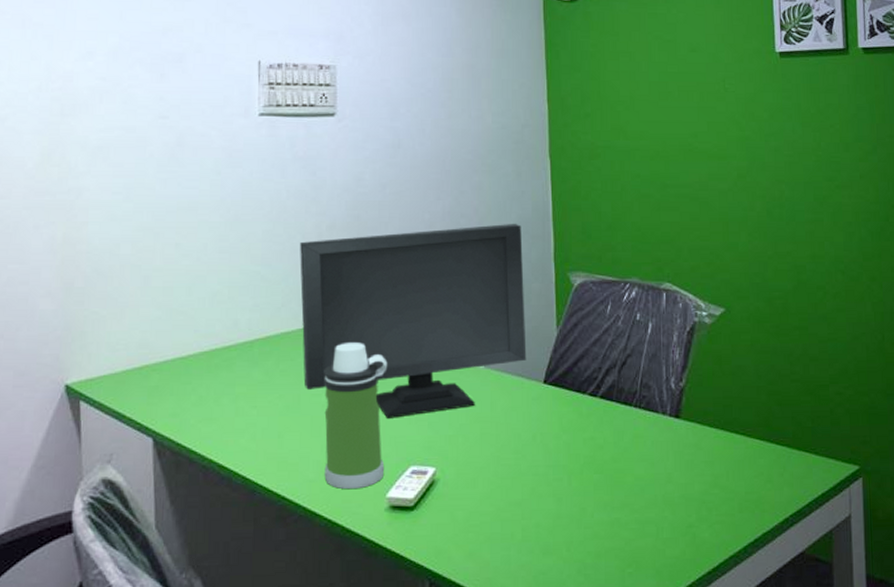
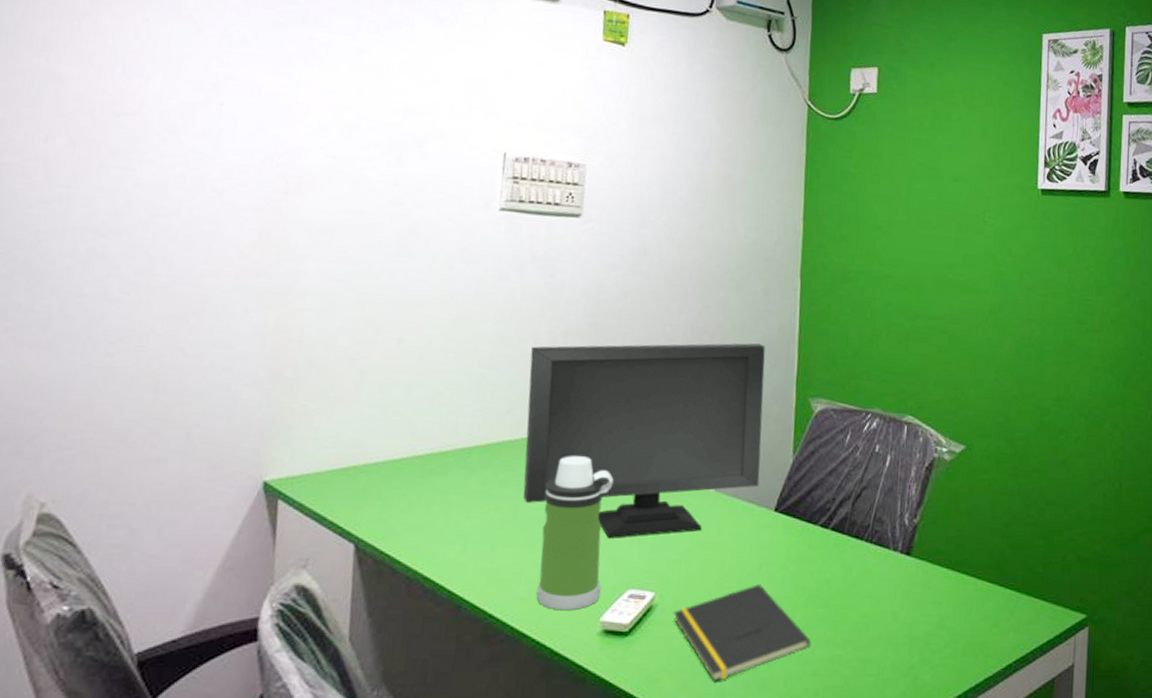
notepad: none [455,453,590,549] -> present [673,583,812,681]

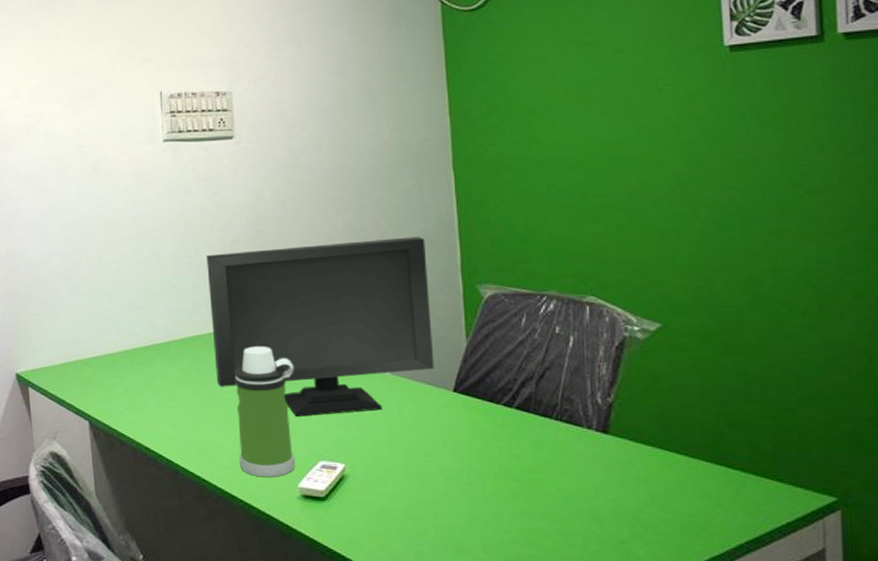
notepad: present [673,583,812,681] -> none [365,458,507,544]

